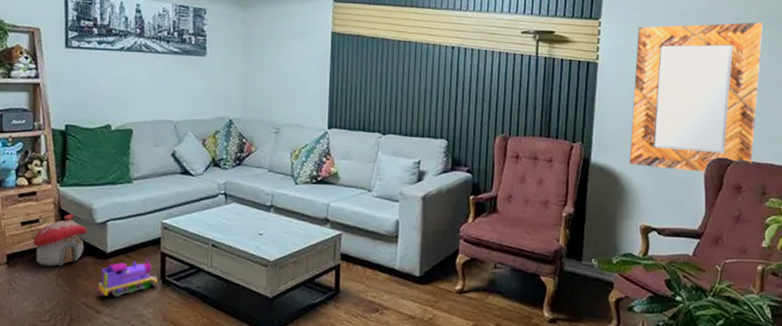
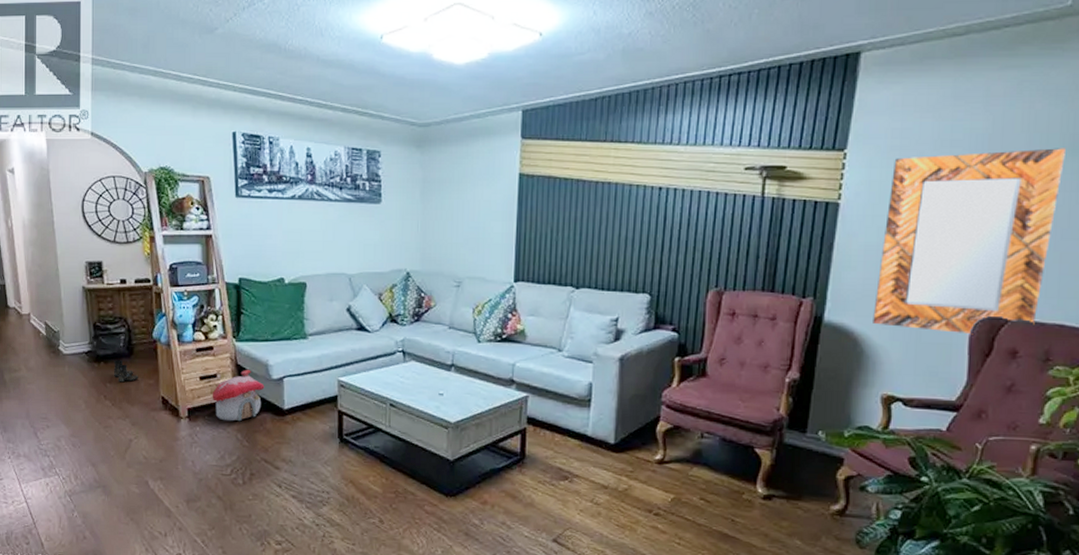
toy train: present [96,258,159,297] -> none [275,416,336,454]

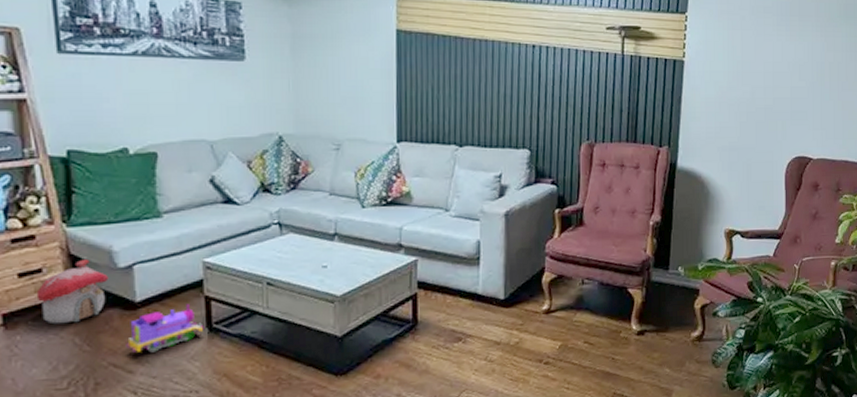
toy train: none [275,416,336,454] -> present [126,304,204,353]
home mirror: present [873,148,1065,335] -> none [715,15,841,173]

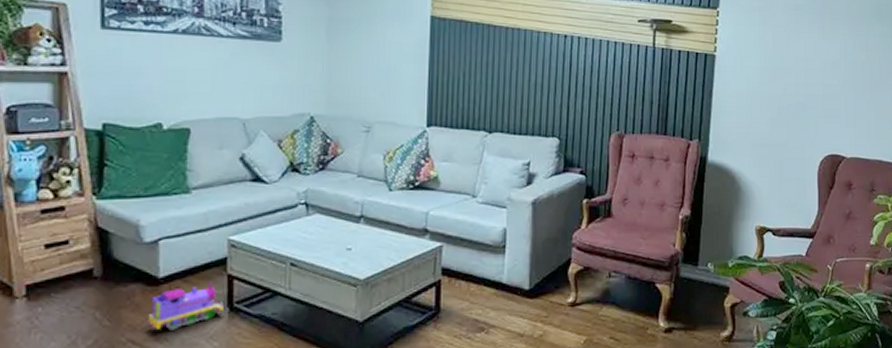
toy house: present [36,258,109,324] -> none [61,232,134,298]

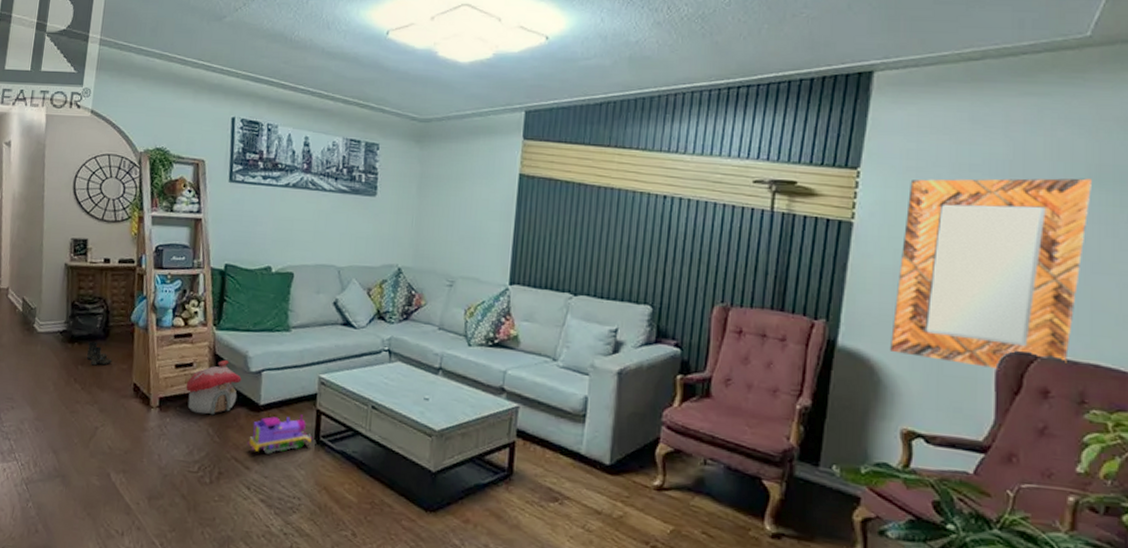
toy house: none [61,232,134,298] -> present [185,359,242,415]
home mirror: none [746,15,874,171] -> present [890,178,1092,370]

